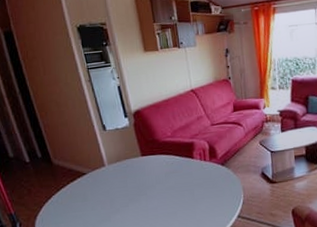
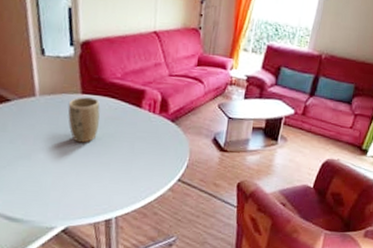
plant pot: none [132,158,161,199] -> present [67,97,100,143]

